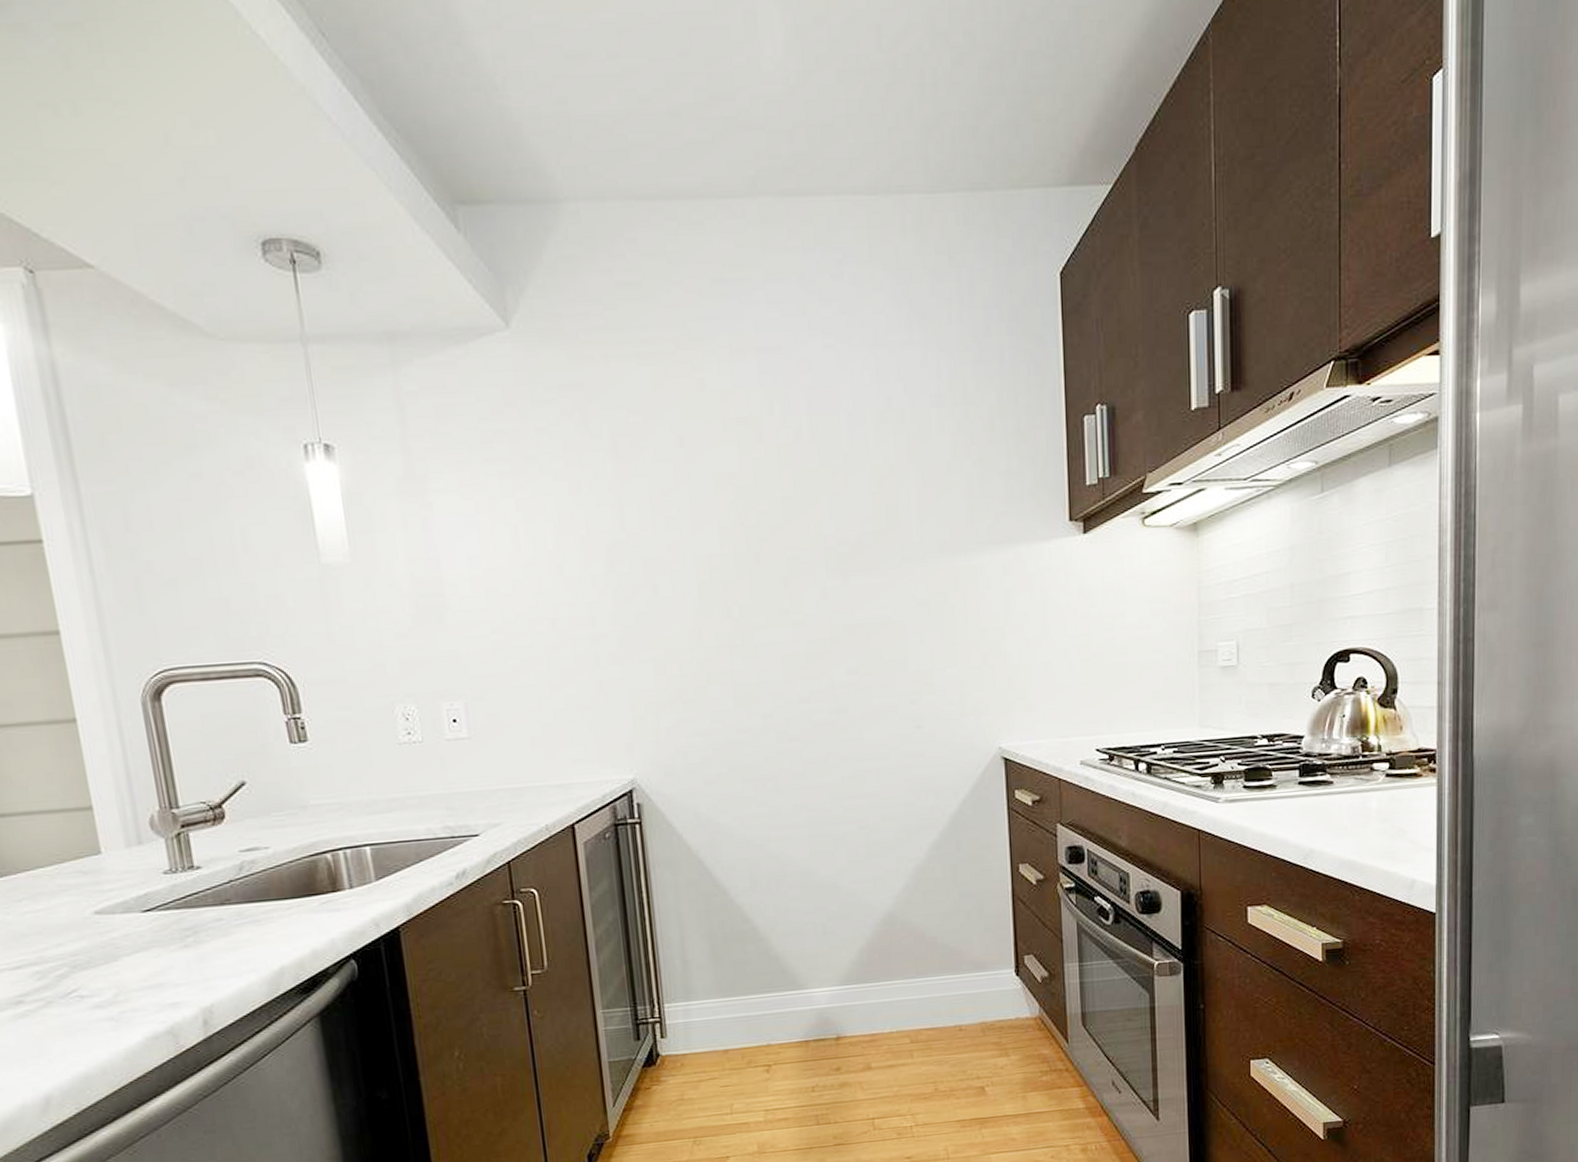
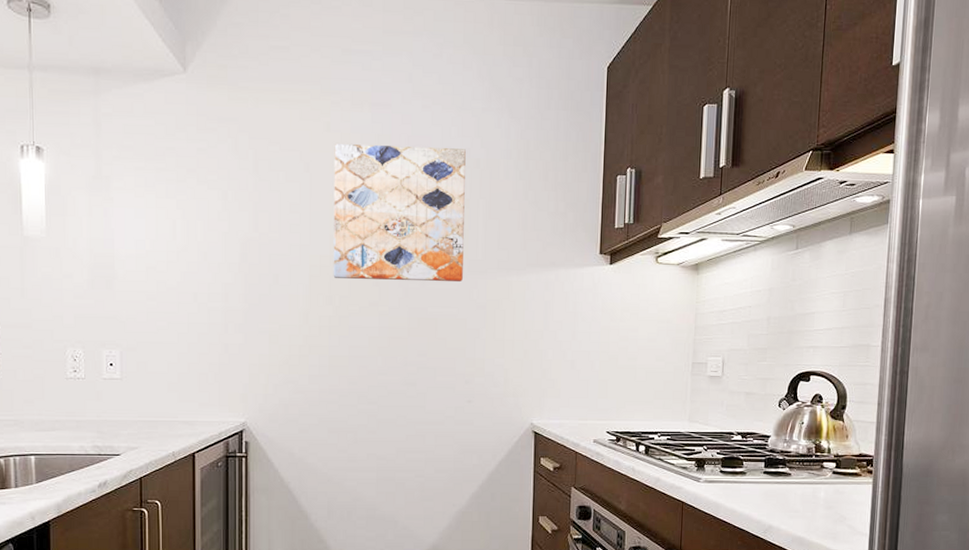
wall art: none [713,398,896,583] -> present [333,144,466,283]

